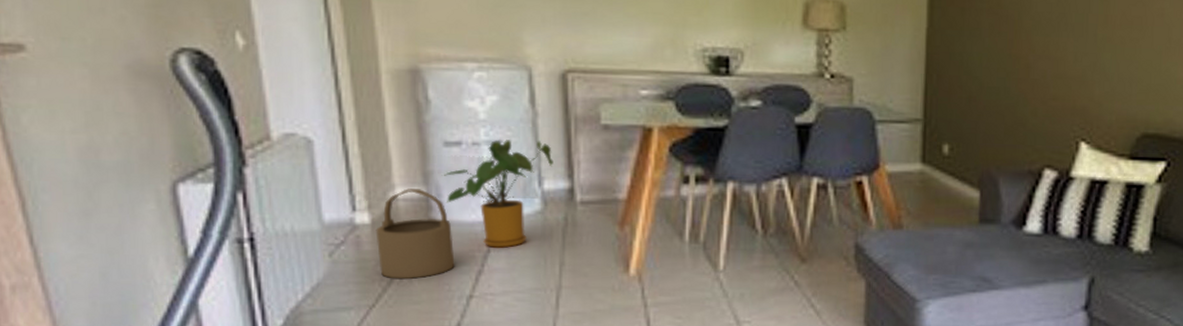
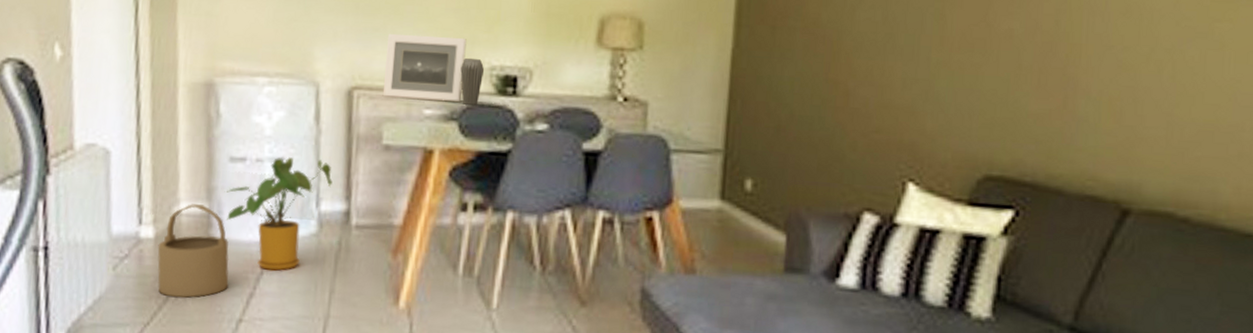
picture frame: none [597,17,677,83] -> present [382,33,467,103]
vase: none [673,40,697,85] -> present [460,57,485,105]

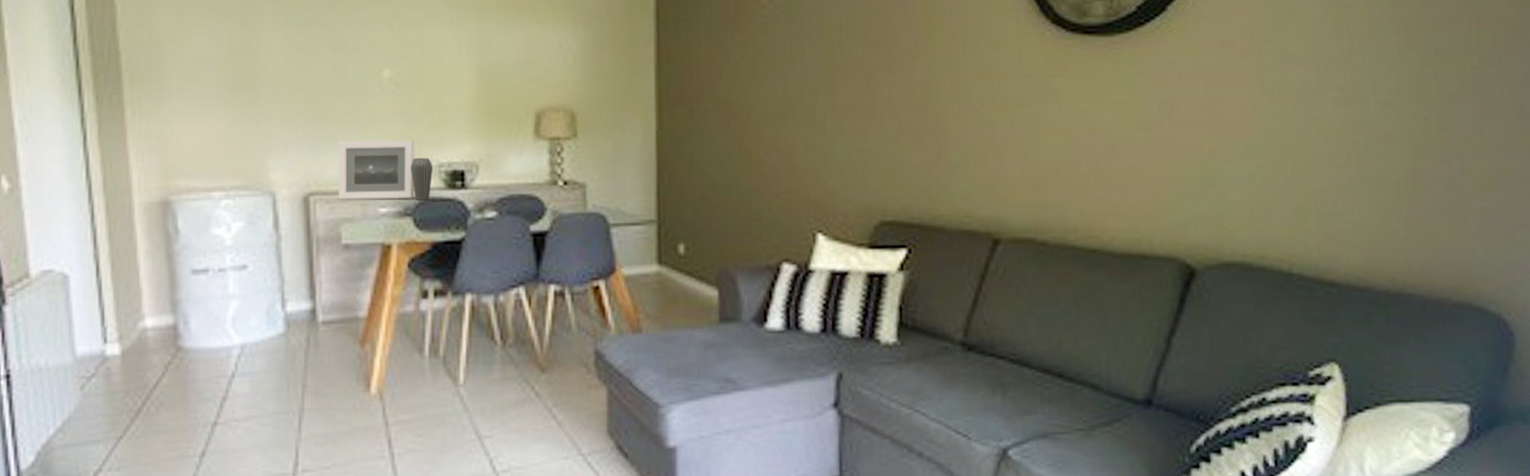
wooden bucket: present [157,204,229,299] -> none [125,318,201,410]
house plant: present [224,157,333,271] -> none [189,264,296,373]

